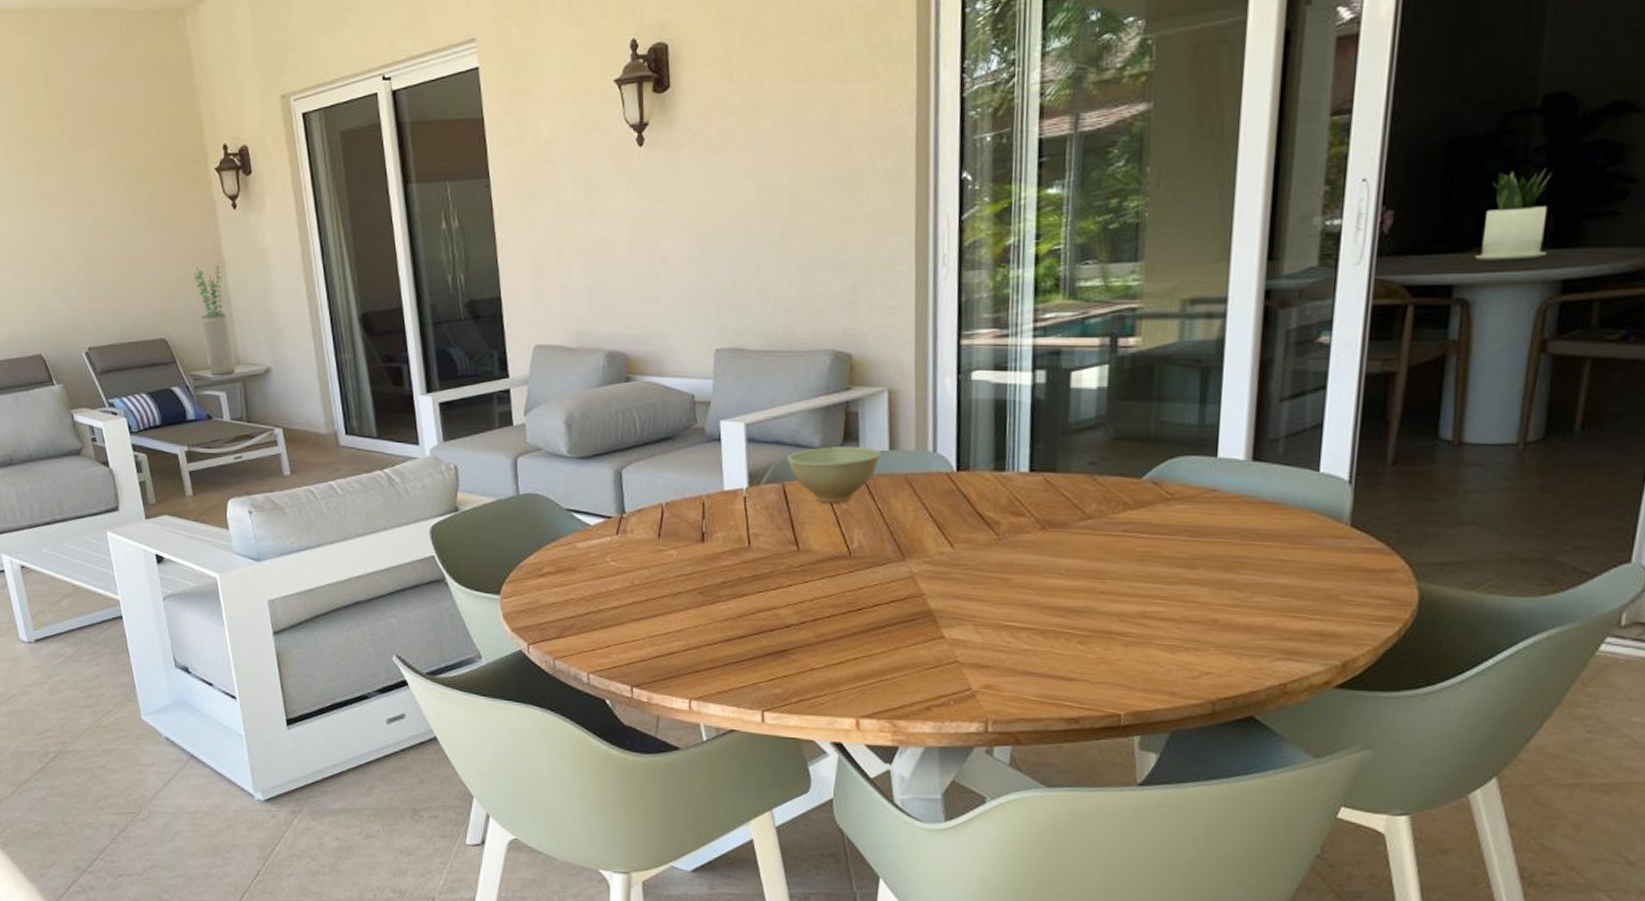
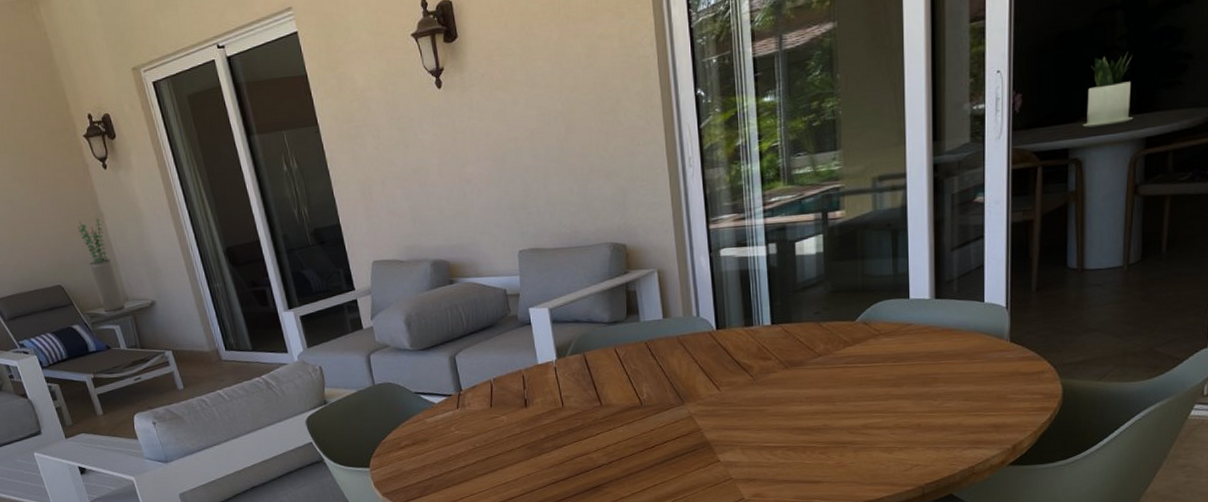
bowl: present [787,446,881,504] -> none [585,318,657,366]

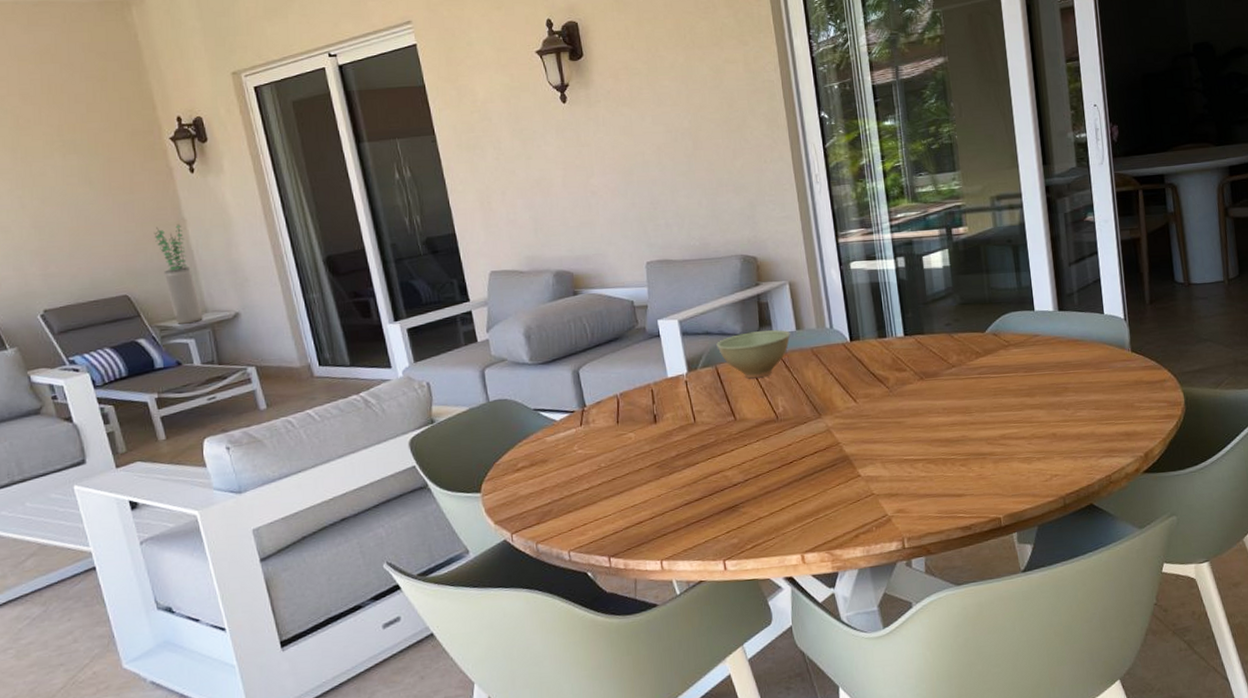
bowl: none [585,318,657,366] -> present [716,330,790,379]
planter: present [1083,51,1134,129] -> none [1174,92,1216,158]

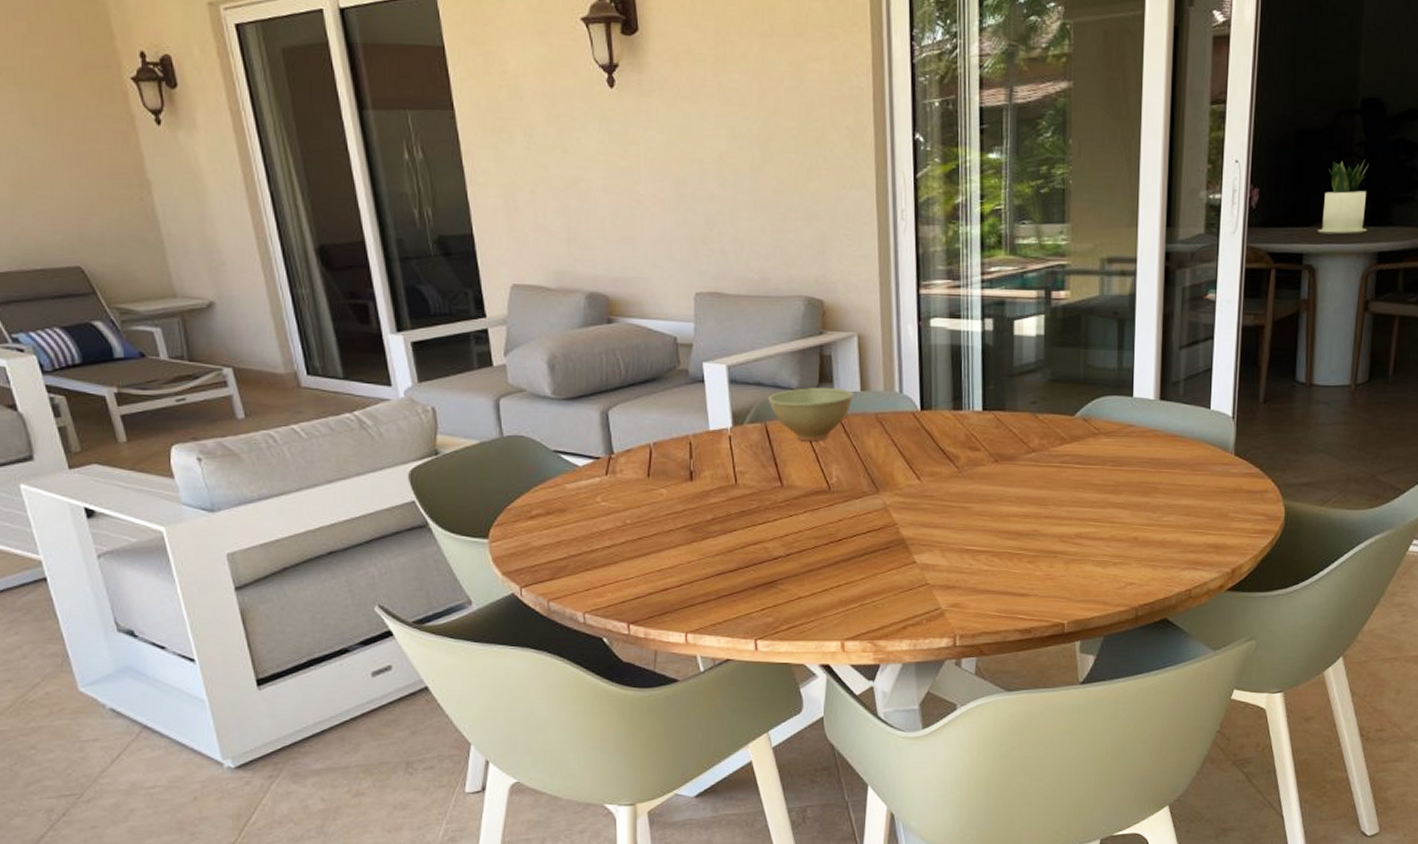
vase: present [154,224,203,324] -> none [112,186,171,309]
planter: none [1174,92,1216,158] -> present [1318,159,1369,236]

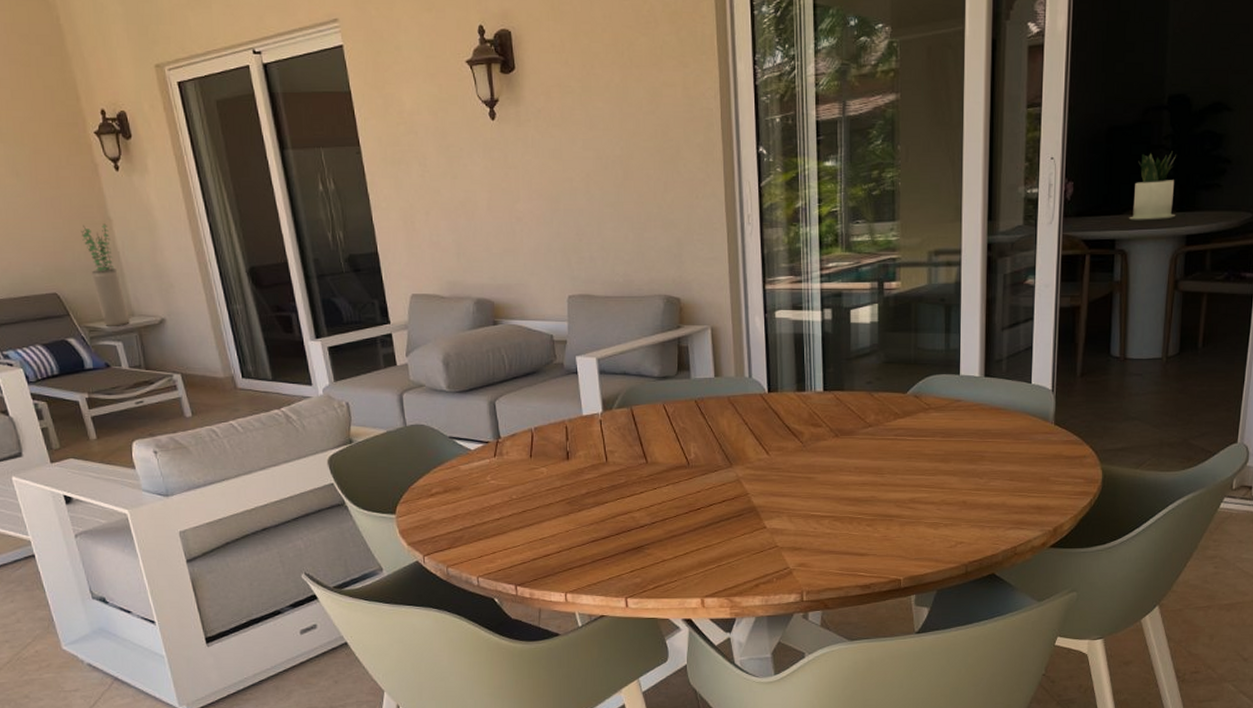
vase: none [112,186,171,309] -> present [80,223,130,326]
bowl: present [768,388,854,442] -> none [633,375,708,423]

